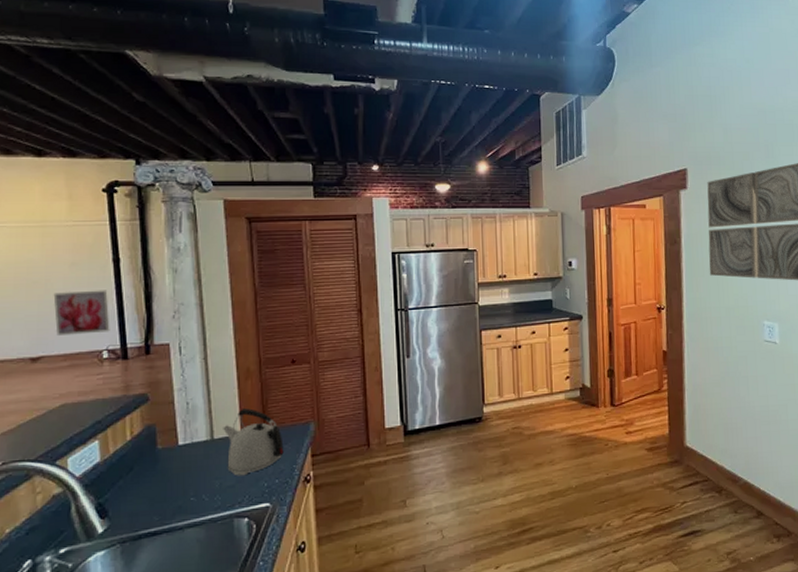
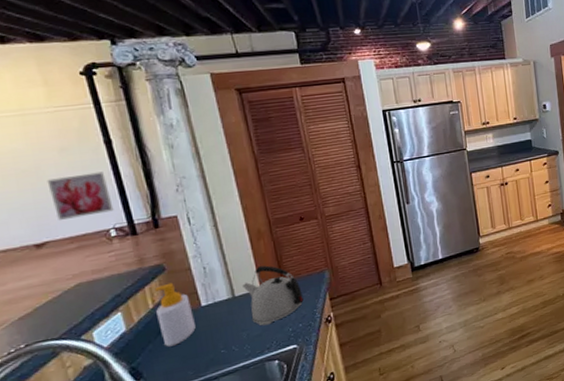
soap bottle: none [133,415,169,486] -> present [154,282,196,347]

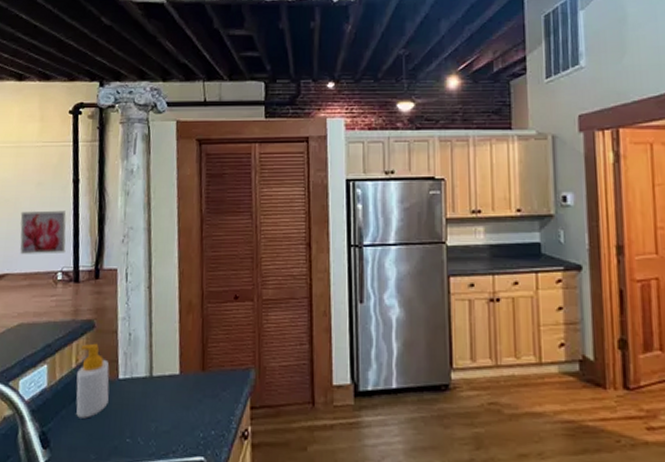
kettle: present [242,265,304,326] -> none [162,346,222,422]

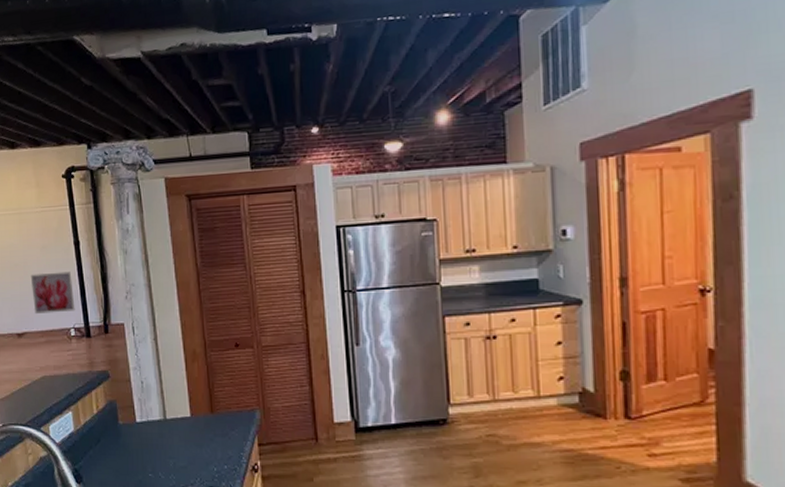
soap bottle: present [76,343,110,419] -> none [99,391,129,457]

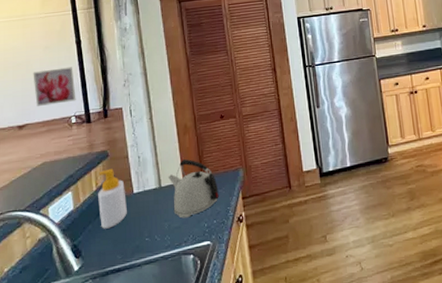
soap bottle: none [99,391,129,457] -> present [98,168,127,229]
kettle: none [174,391,231,458] -> present [168,159,219,219]

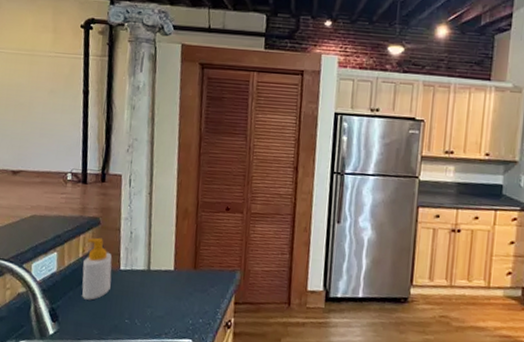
wall art: present [33,67,76,106] -> none [33,115,77,157]
kettle: present [168,159,219,219] -> none [158,246,211,310]

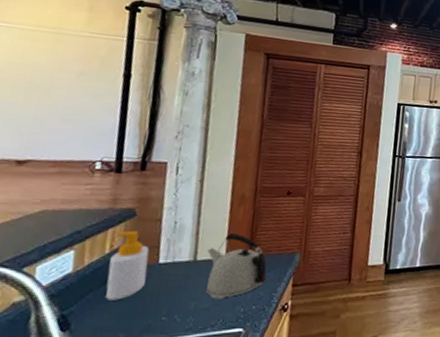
kettle: none [158,246,211,310] -> present [205,233,267,300]

